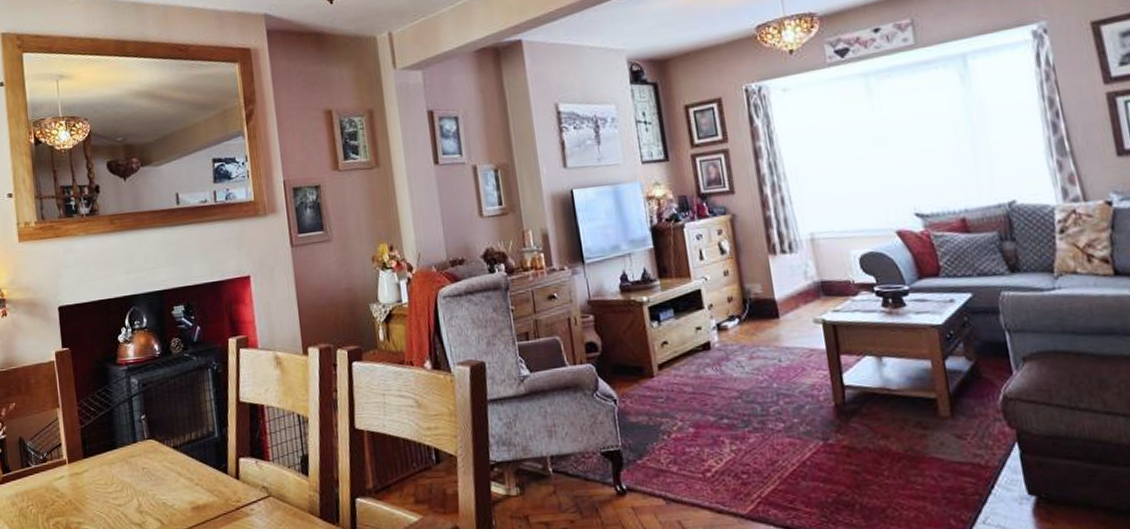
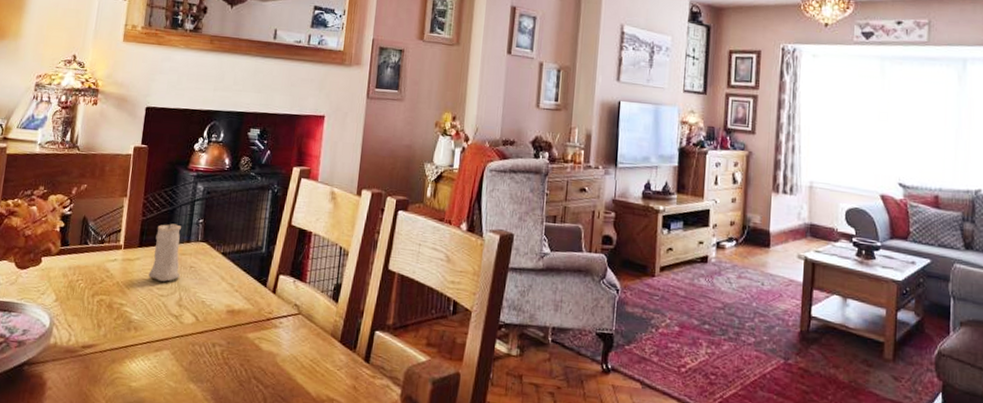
candle: none [98,422,135,490] -> present [148,220,181,282]

